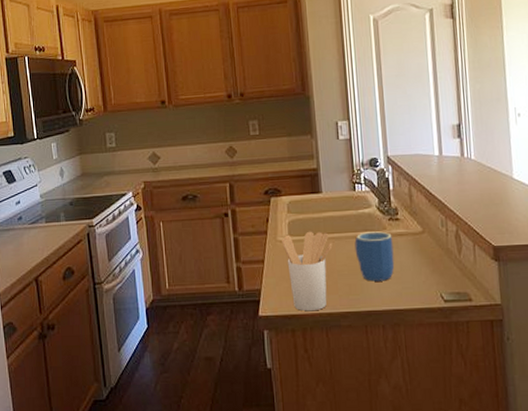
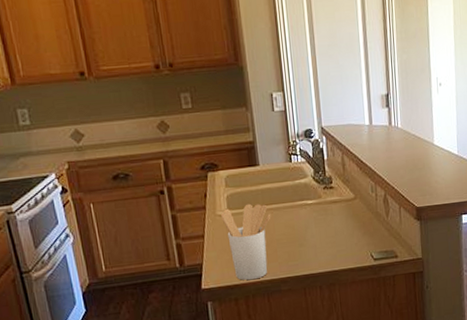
mug: present [354,231,395,282] -> none [292,200,330,248]

